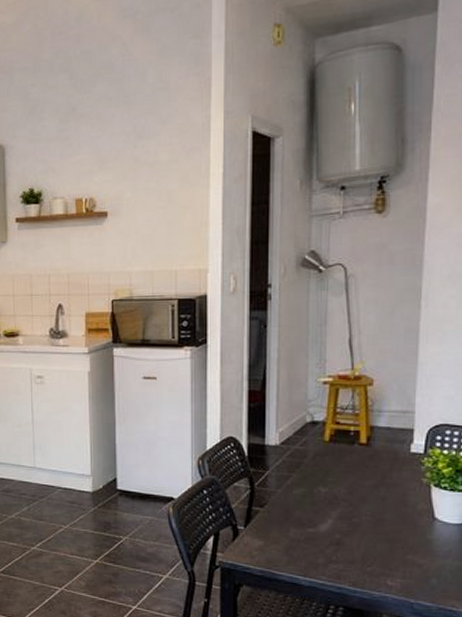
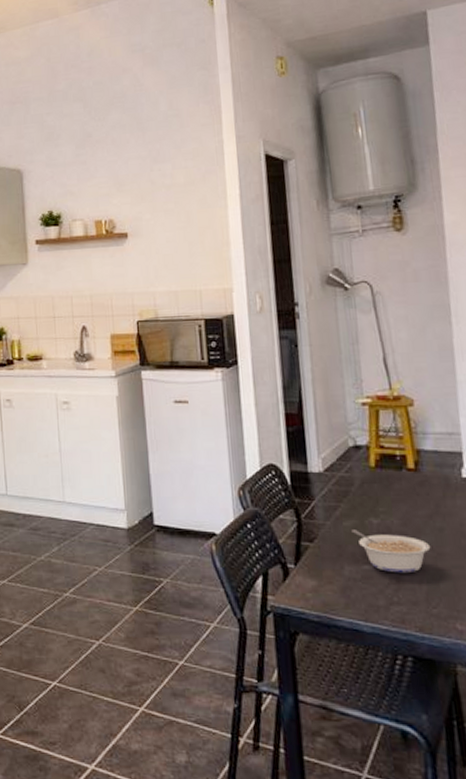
legume: none [300,497,372,536] -> present [351,530,431,574]

